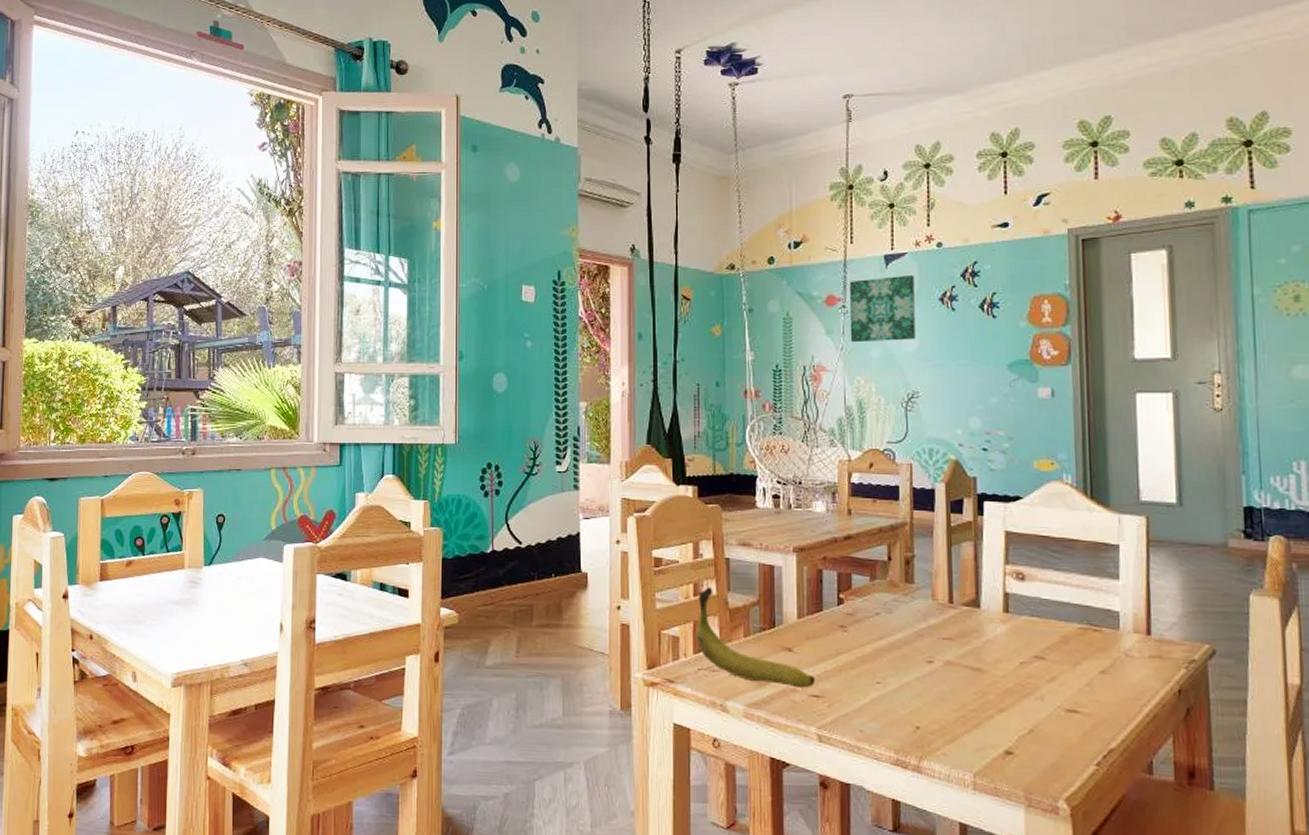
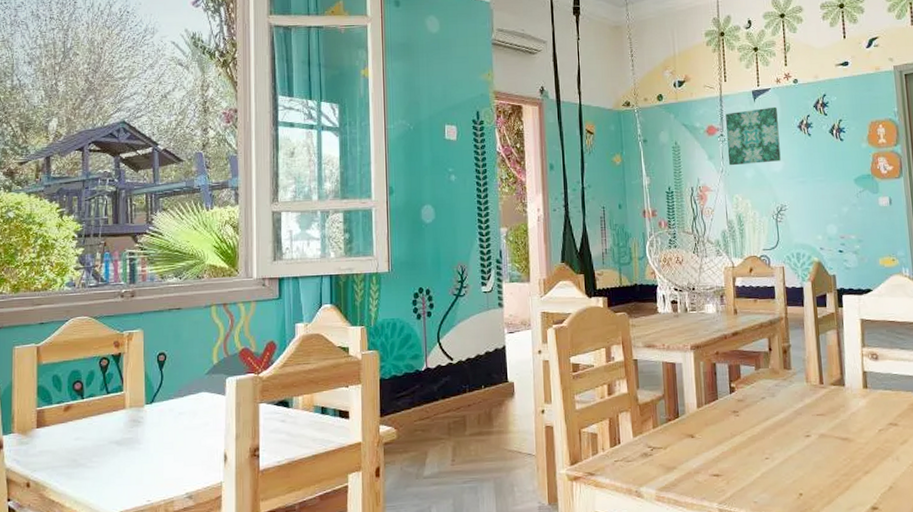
banana: present [695,587,816,688] -> none [611,386,715,470]

